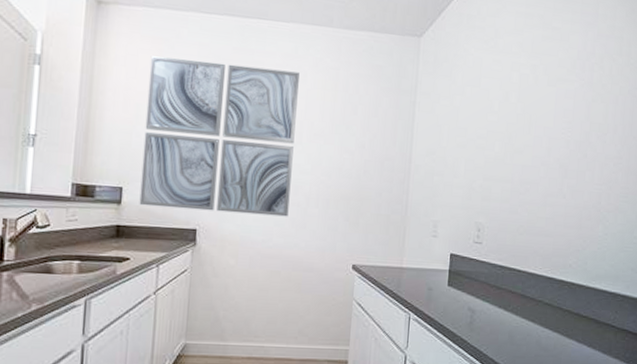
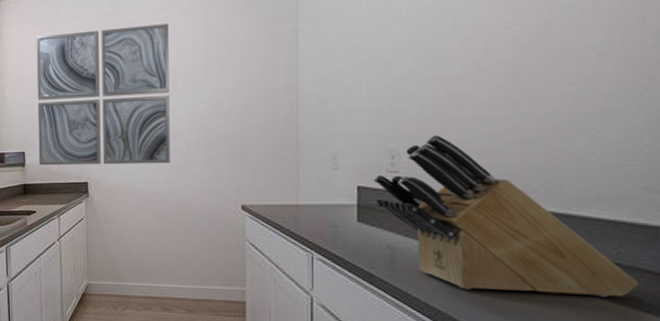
knife block: none [463,214,624,352] -> present [373,135,639,297]

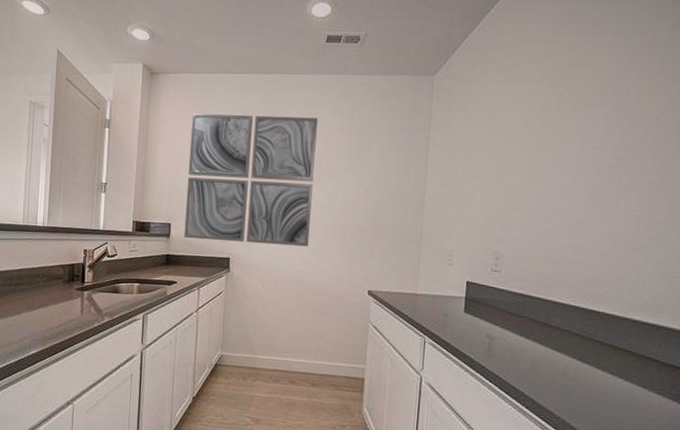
knife block: present [373,135,639,297] -> none [480,243,670,387]

